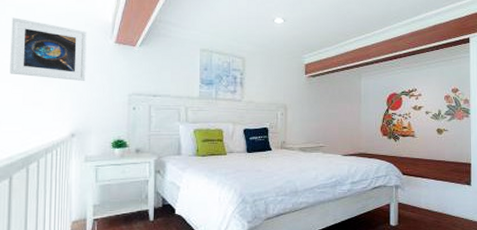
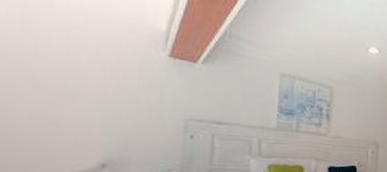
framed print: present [10,17,87,81] -> none [9,9,130,99]

